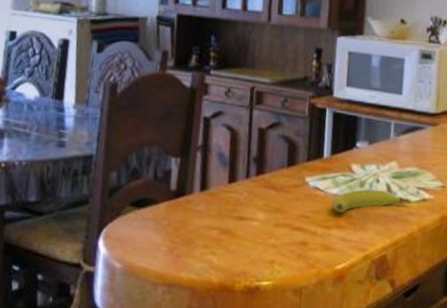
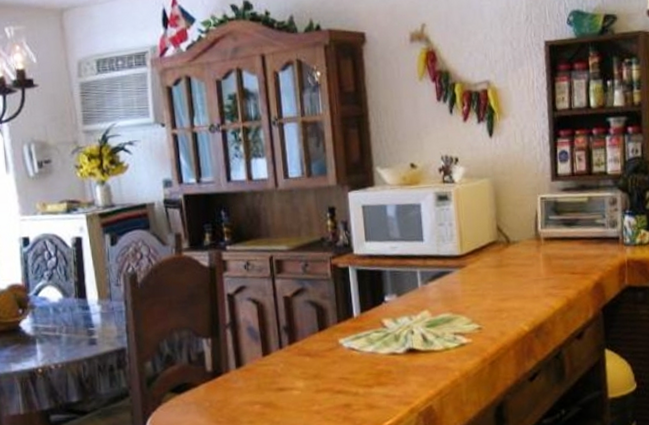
fruit: present [331,189,411,213] -> none [369,341,449,370]

